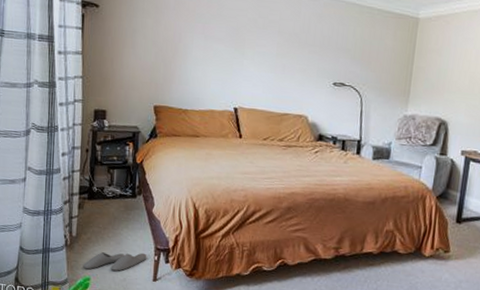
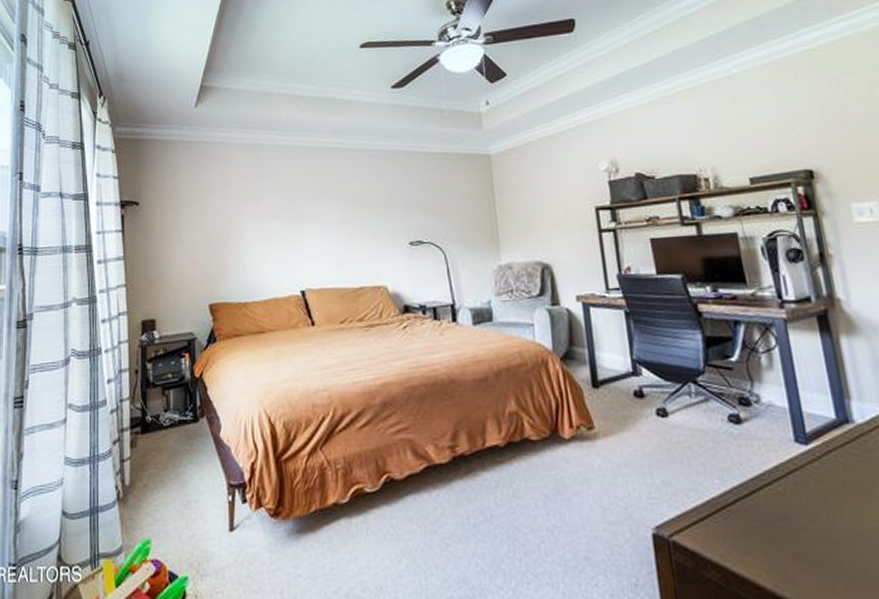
slippers: present [83,252,147,271] -> none [141,494,219,529]

